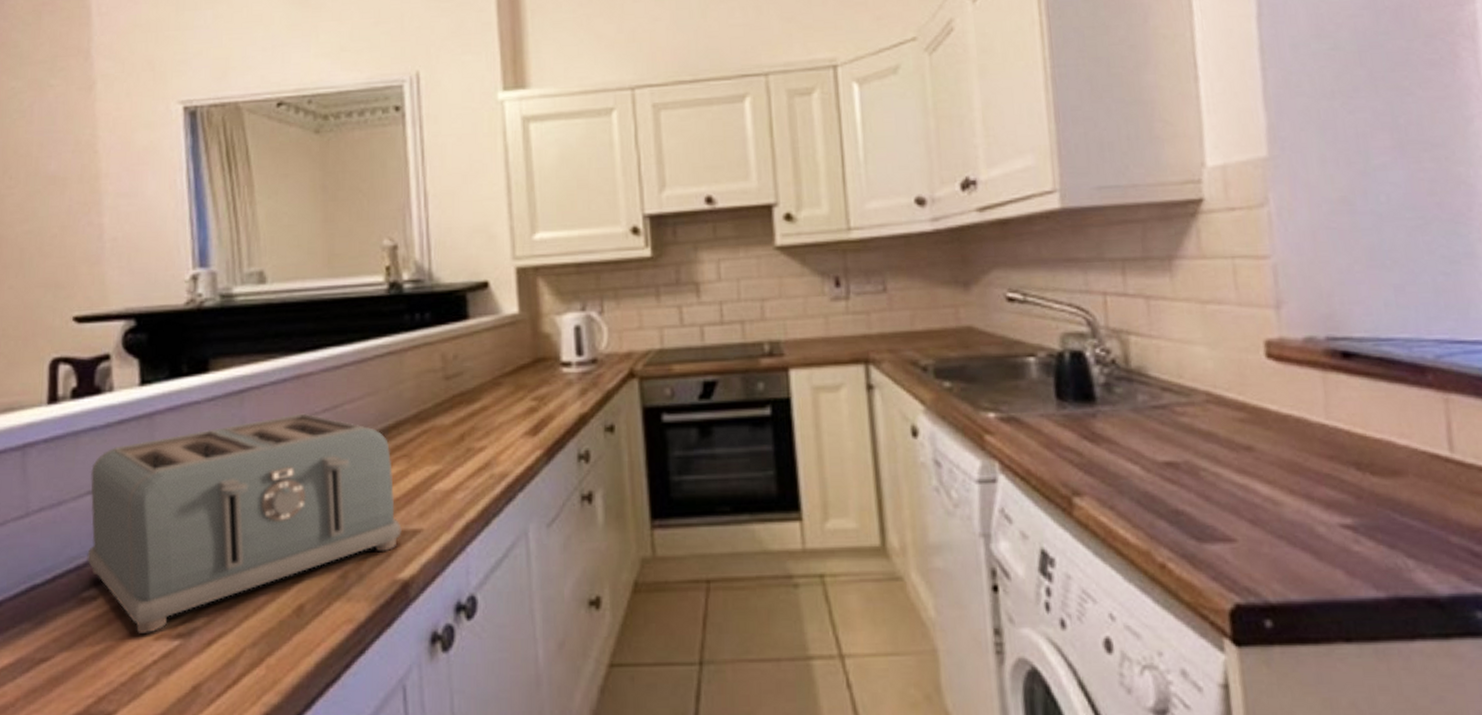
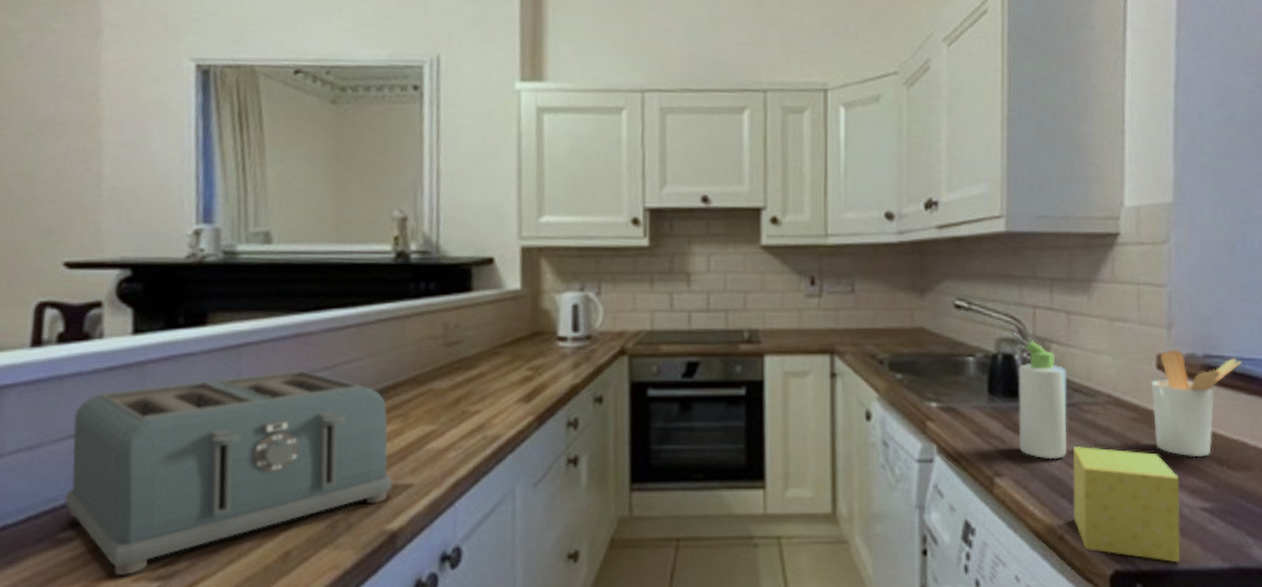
bottle: none [1078,325,1160,474] -> present [1011,332,1067,460]
sponge: none [1168,456,1320,594] -> present [1073,446,1181,563]
utensil holder: none [1261,334,1378,463] -> present [1151,350,1242,458]

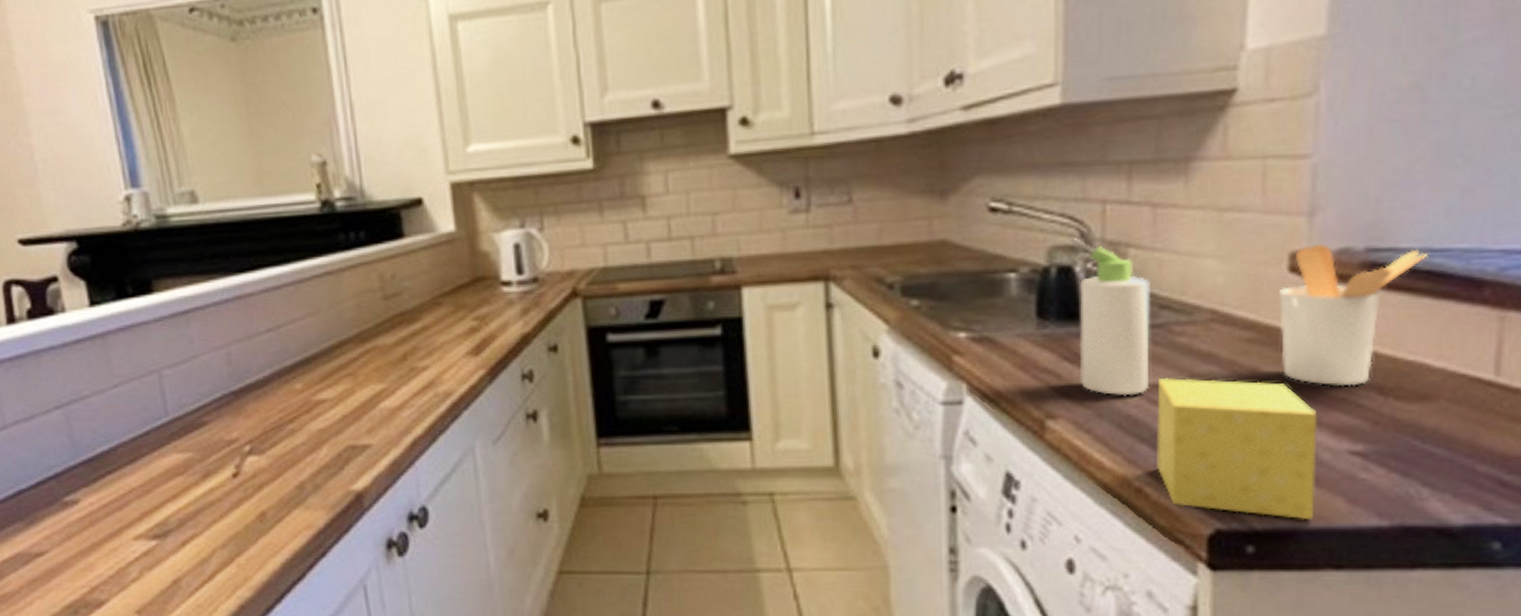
toaster: present [64,370,393,575] -> none [55,333,352,534]

